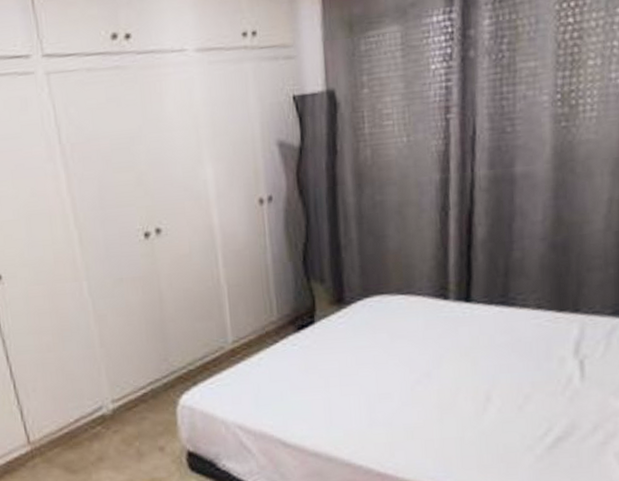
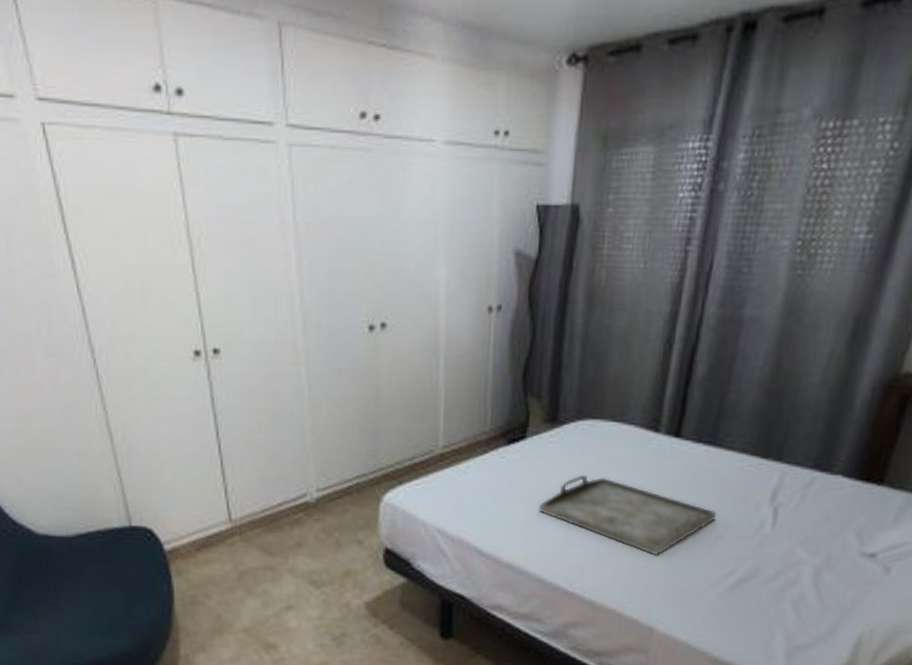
serving tray: none [337,351,521,425] -> present [538,474,716,556]

